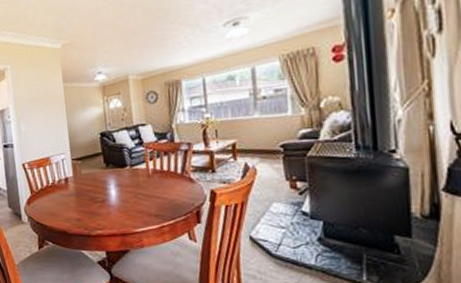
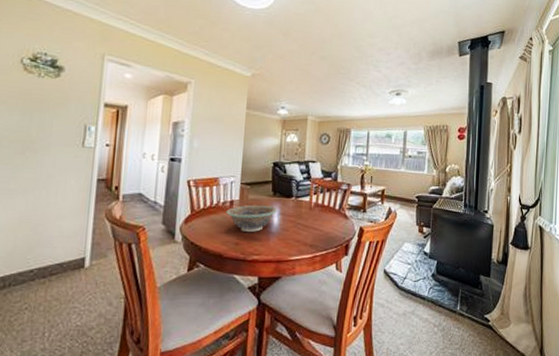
decorative bowl: none [63,178,113,208] -> present [226,204,277,233]

